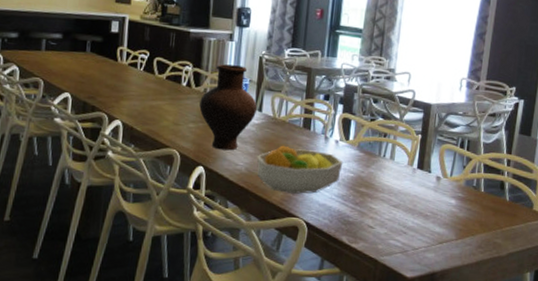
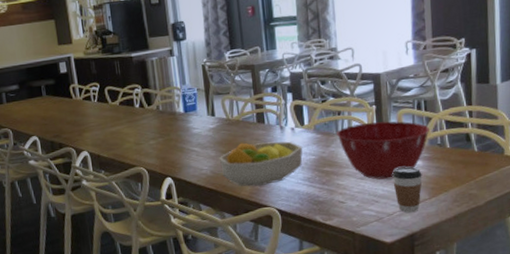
vase: present [199,64,257,151] -> none [155,77,210,159]
mixing bowl: none [379,150,468,213] -> present [337,121,429,180]
coffee cup: none [424,202,453,251] -> present [392,166,422,213]

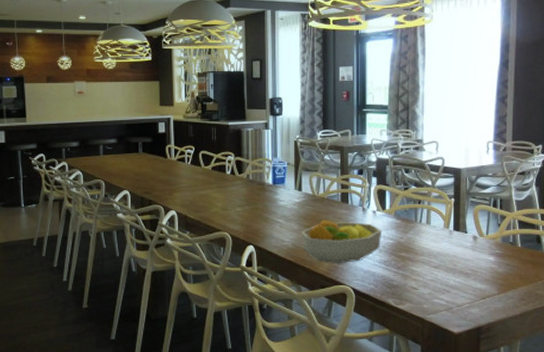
mixing bowl: present [337,121,429,180] -> none [416,215,503,271]
coffee cup: present [392,166,422,213] -> none [465,261,493,306]

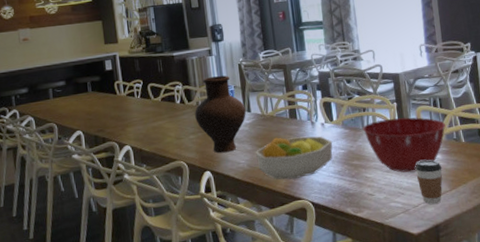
vase: none [244,151,296,229] -> present [195,75,246,153]
mixing bowl: none [416,215,503,271] -> present [363,117,446,173]
coffee cup: none [465,261,493,306] -> present [415,160,442,205]

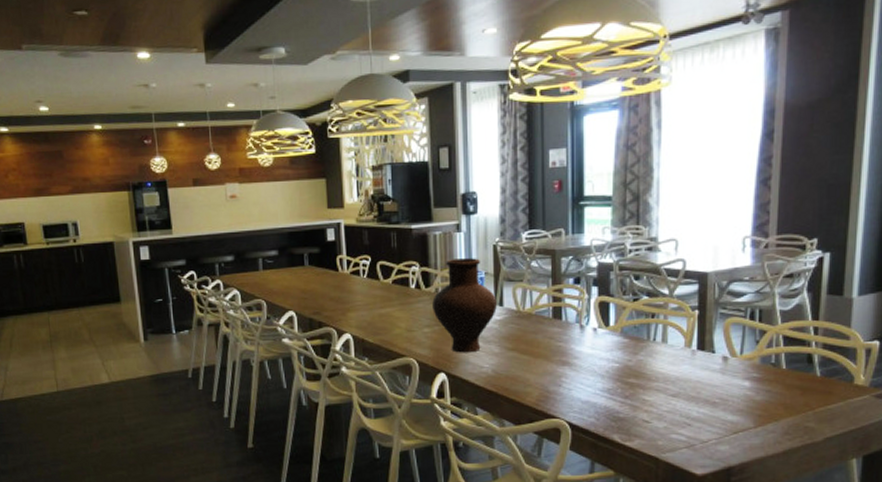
fruit bowl: present [255,136,333,180] -> none [503,340,605,392]
mixing bowl: present [363,117,446,173] -> none [648,330,762,400]
coffee cup: present [415,160,442,205] -> none [711,387,748,443]

